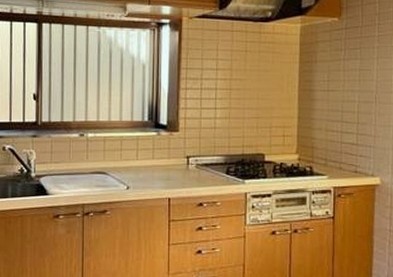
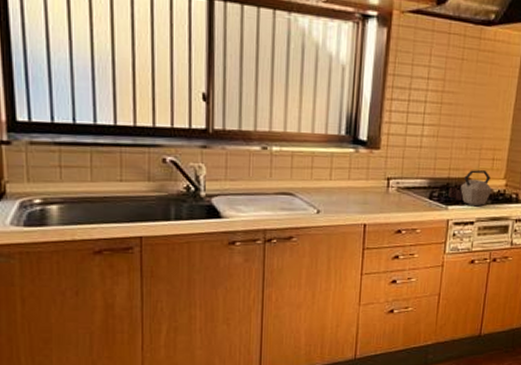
kettle: none [244,146,286,180] -> present [448,170,492,207]

